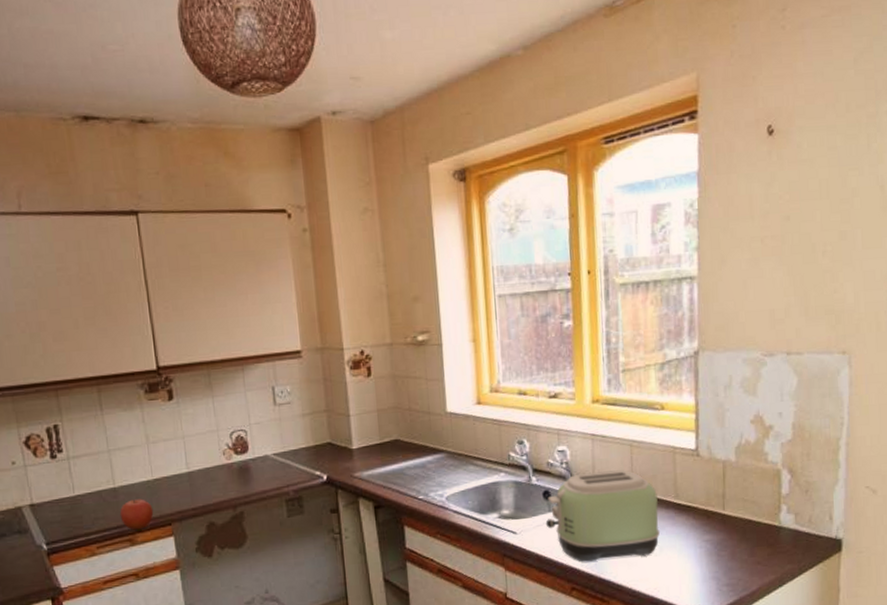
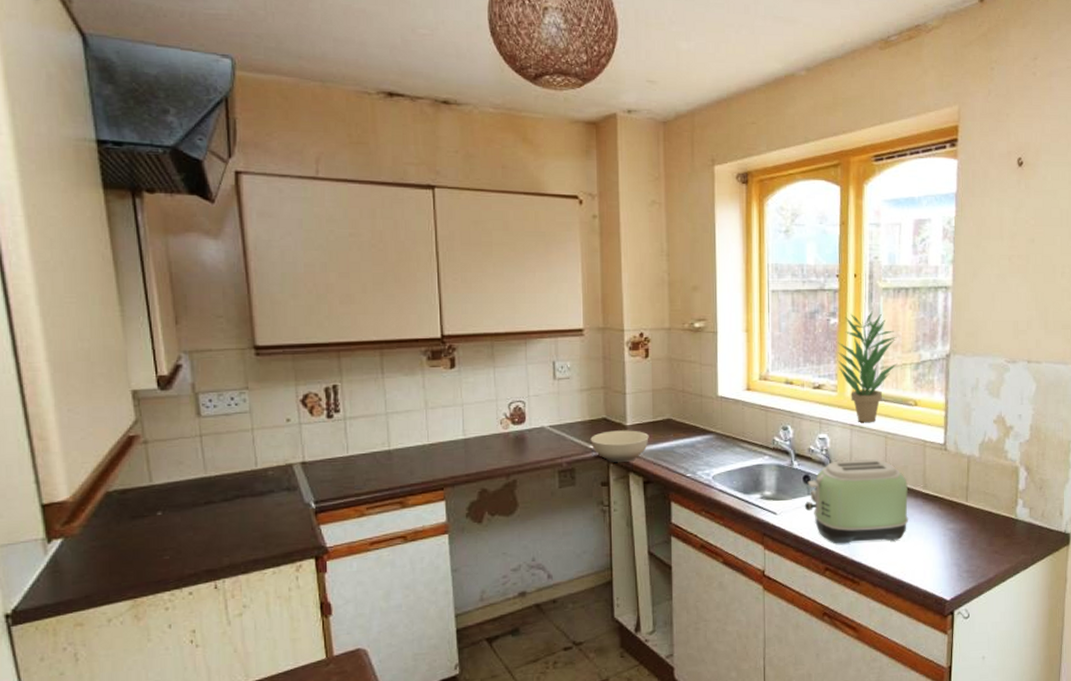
fruit: present [119,499,154,530] -> none [392,462,427,493]
bowl: none [316,453,377,488] -> present [590,430,649,462]
potted plant: none [573,309,640,432] -> present [838,311,898,423]

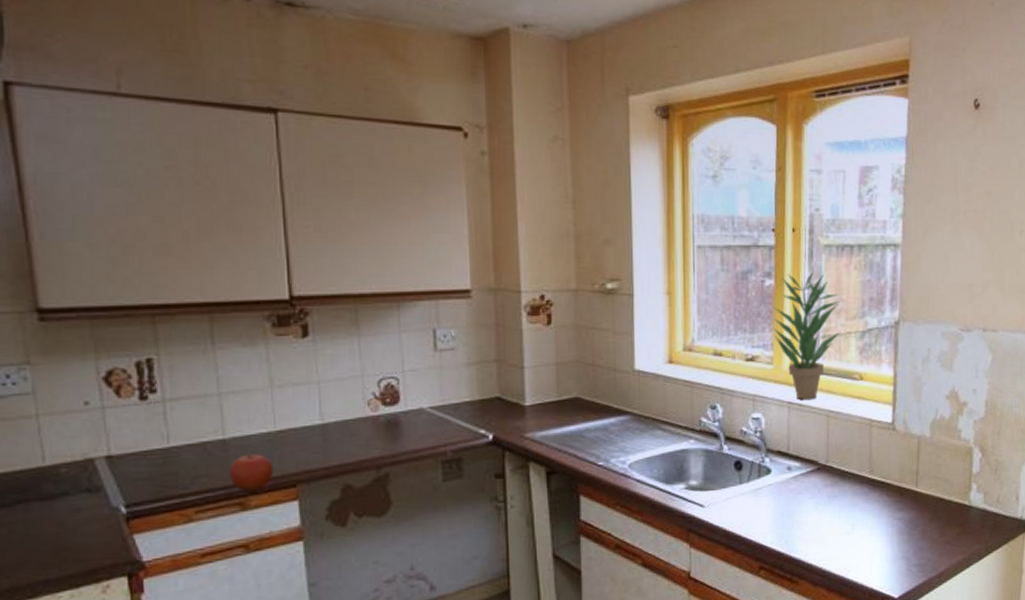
fruit: none [392,462,427,493] -> present [228,454,274,492]
bowl: present [590,430,649,462] -> none [481,411,553,450]
toaster: present [804,459,908,544] -> none [735,441,853,539]

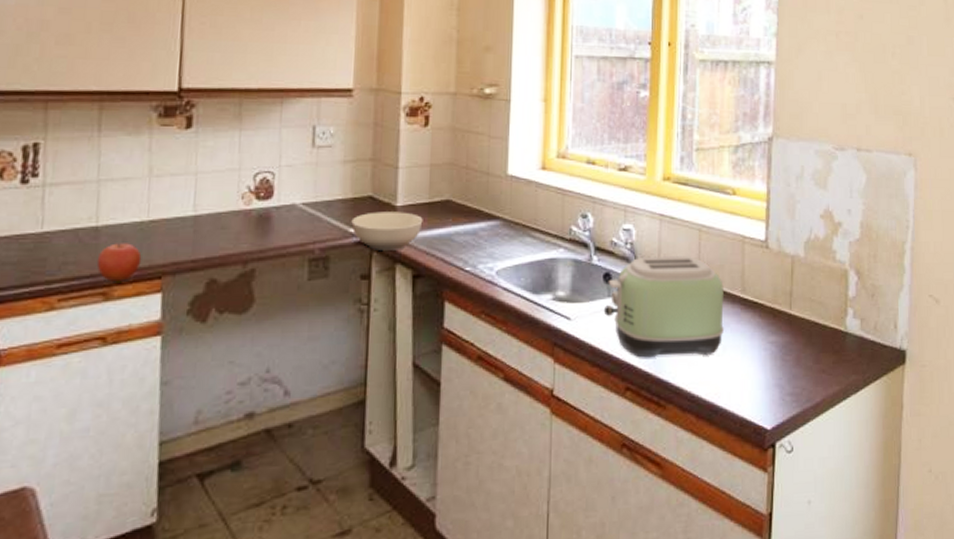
bowl: none [481,411,553,450] -> present [351,211,423,250]
toaster: none [735,441,853,539] -> present [603,256,724,358]
potted plant: present [774,271,841,401] -> none [648,84,714,213]

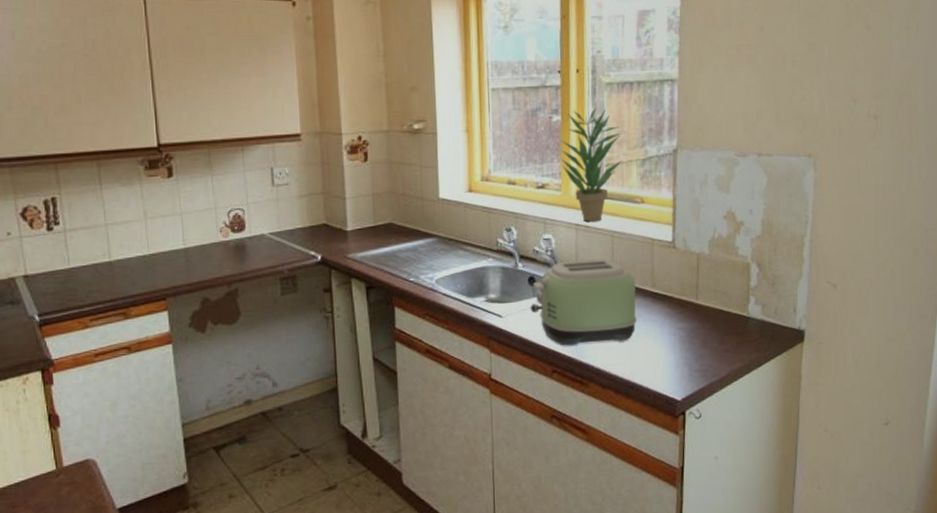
fruit: present [96,243,142,282] -> none [114,273,149,304]
bowl: present [351,211,423,250] -> none [311,235,371,268]
potted plant: none [648,84,714,213] -> present [561,107,623,222]

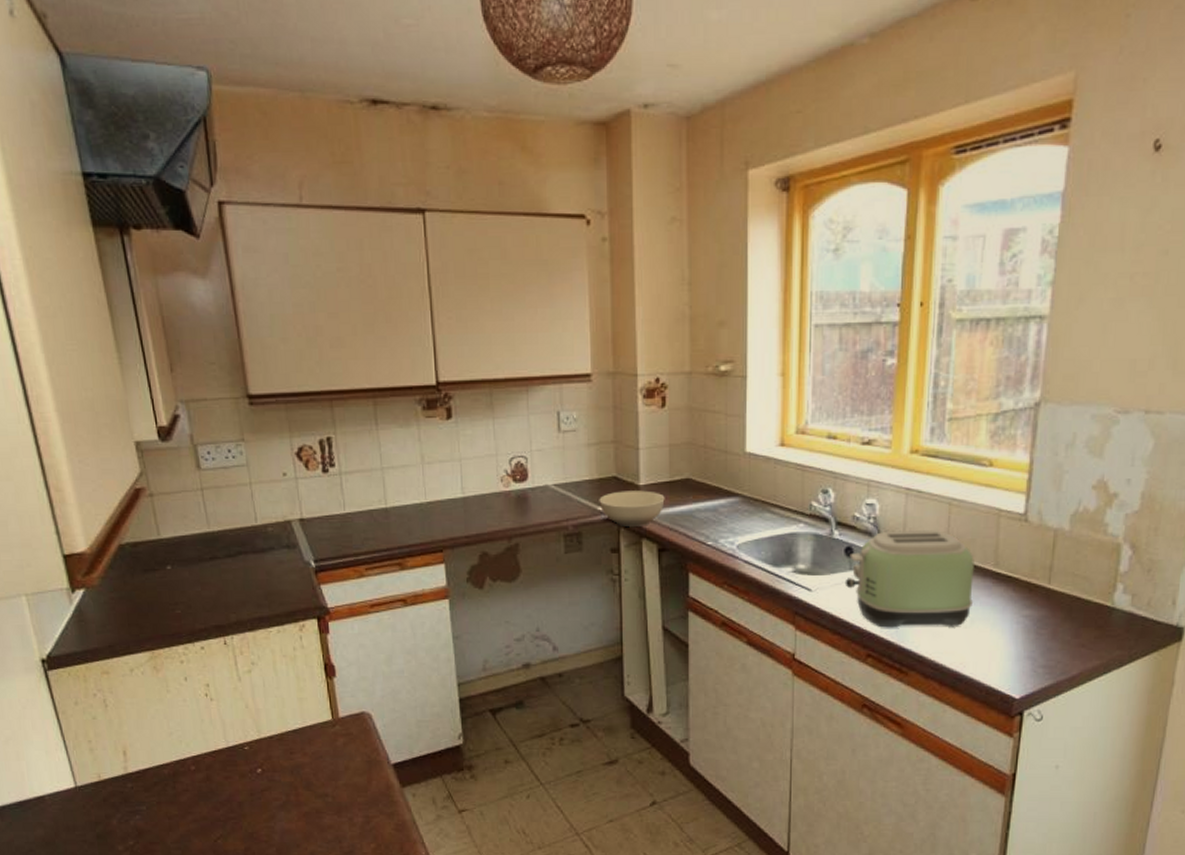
bowl: none [311,235,371,268] -> present [599,490,665,526]
potted plant: present [561,107,623,222] -> none [894,348,972,487]

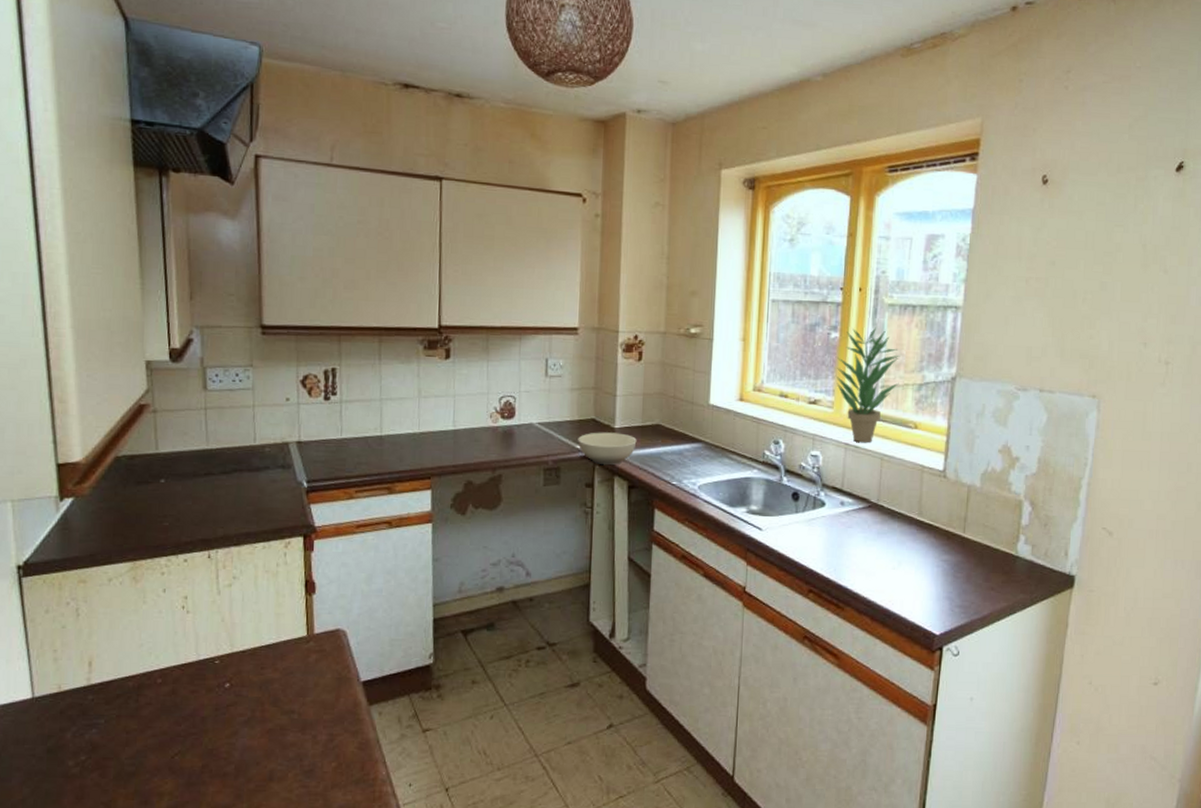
toaster: present [844,530,974,628] -> none [791,480,902,567]
potted plant: none [894,348,972,487] -> present [836,327,901,443]

